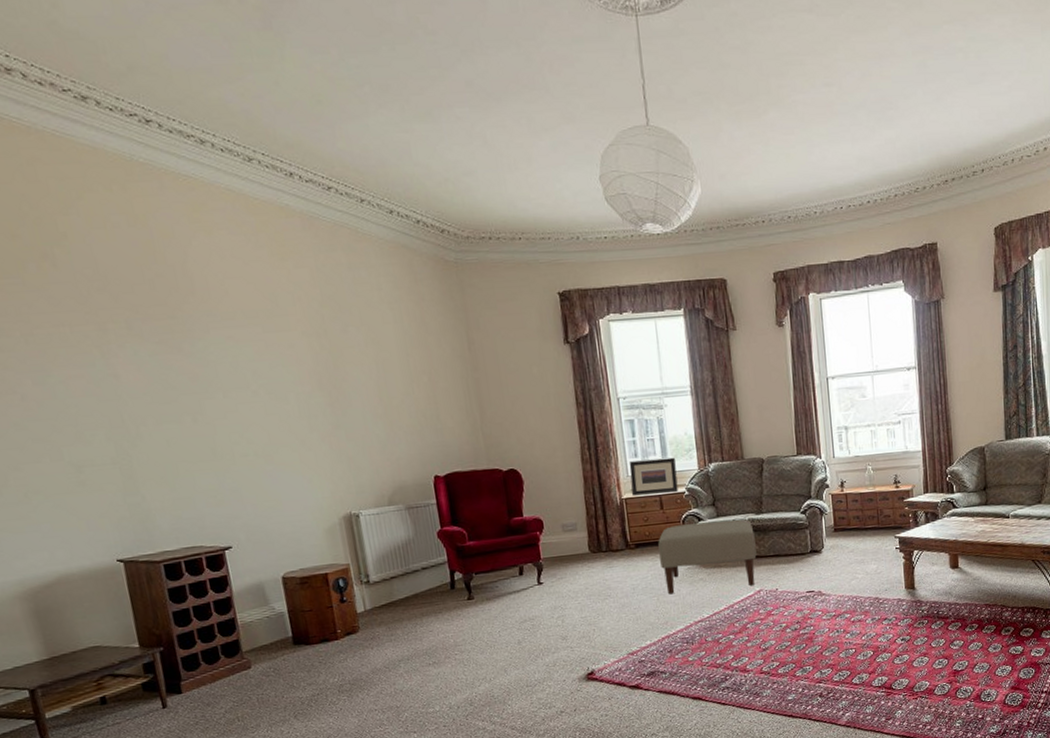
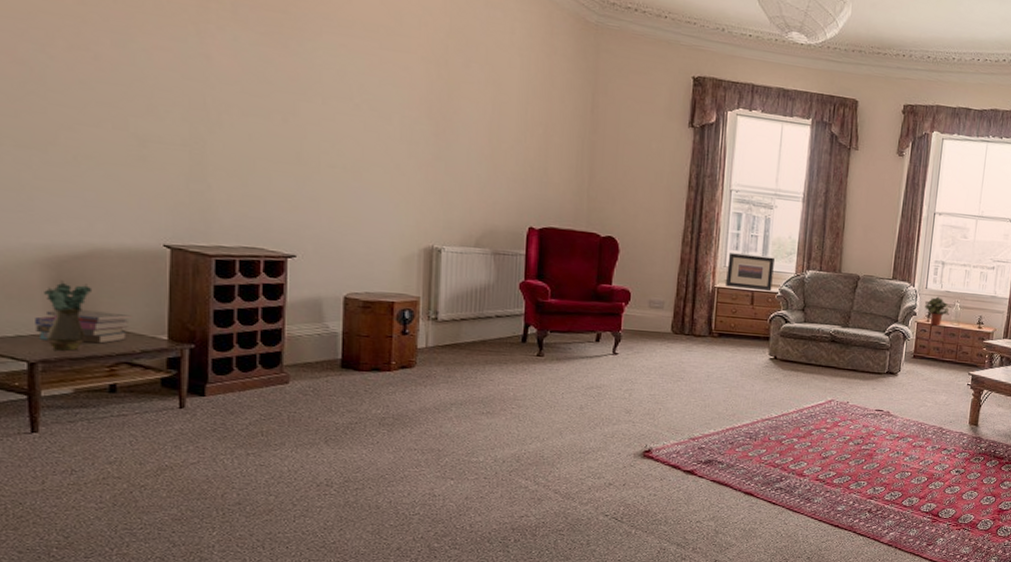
books: none [25,630,105,667] -> present [33,310,132,344]
vase: none [27,609,71,675] -> present [44,280,91,351]
ottoman: present [658,519,757,595] -> none [739,322,837,395]
potted plant: none [836,463,864,494] -> present [925,296,951,326]

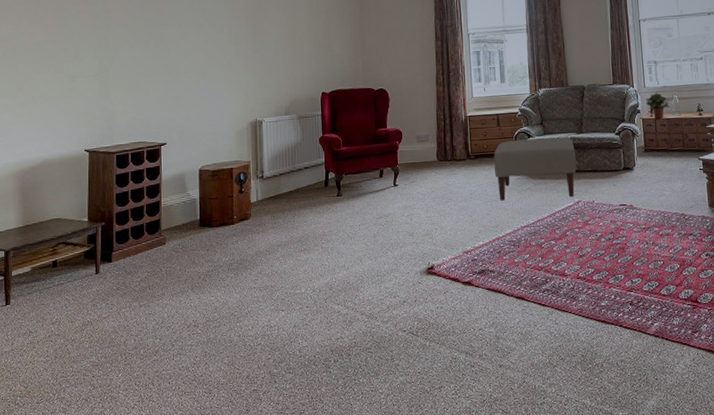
books: present [33,310,132,344] -> none [8,205,66,233]
vase: present [44,280,91,351] -> none [15,187,42,239]
picture frame: present [726,253,775,292] -> none [474,83,513,114]
ottoman: none [739,322,837,395] -> present [494,137,577,201]

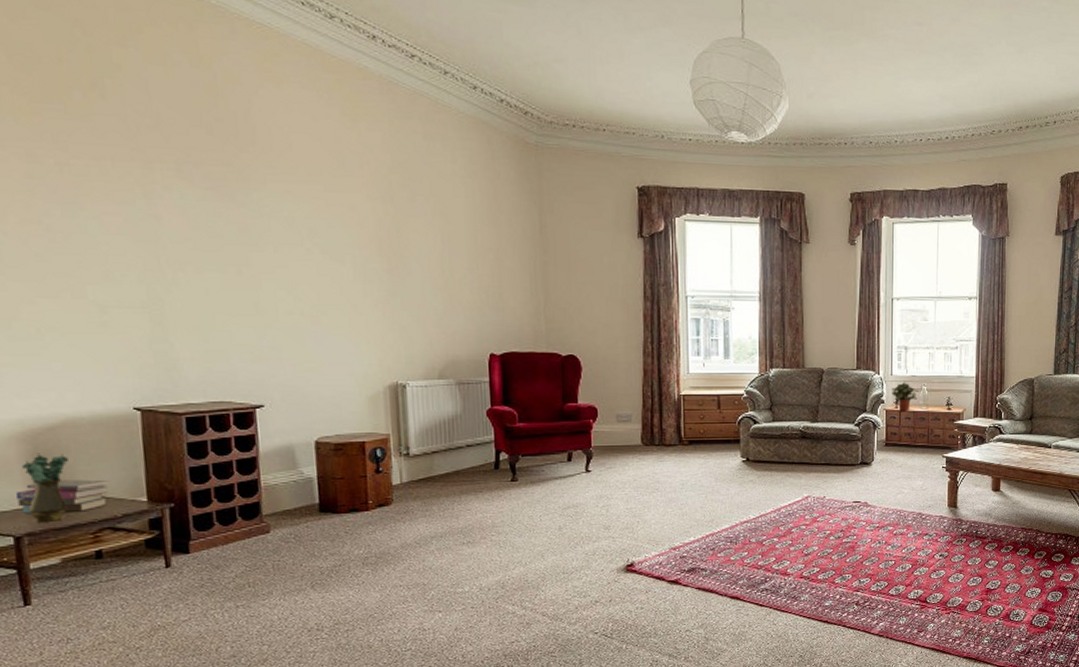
books: none [8,205,66,233] -> present [15,479,110,513]
vase: none [15,187,42,239] -> present [22,453,68,522]
ottoman: present [494,137,577,201] -> none [712,425,808,493]

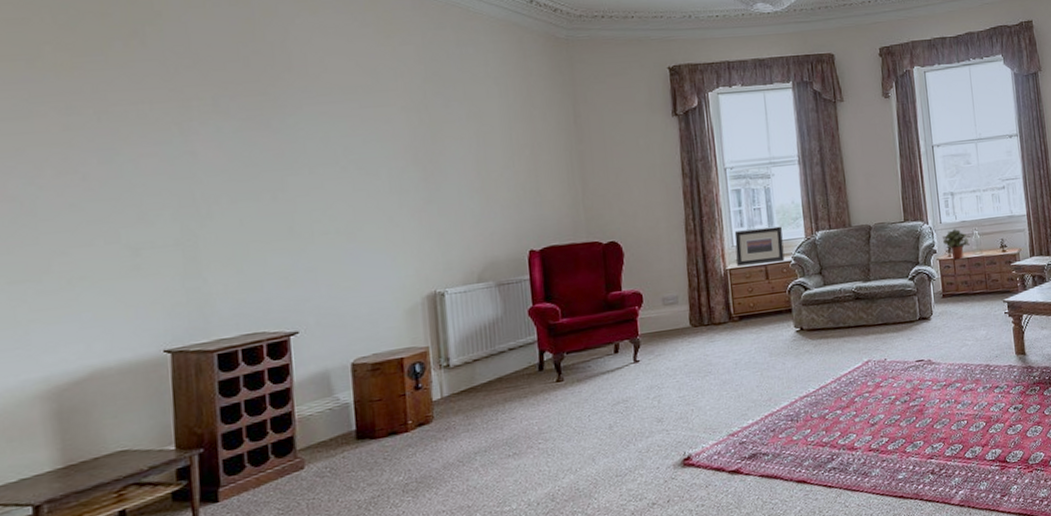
books: present [15,479,110,513] -> none [36,432,137,479]
vase: present [22,453,68,522] -> none [46,408,94,487]
picture frame: none [690,359,737,394] -> present [734,226,785,266]

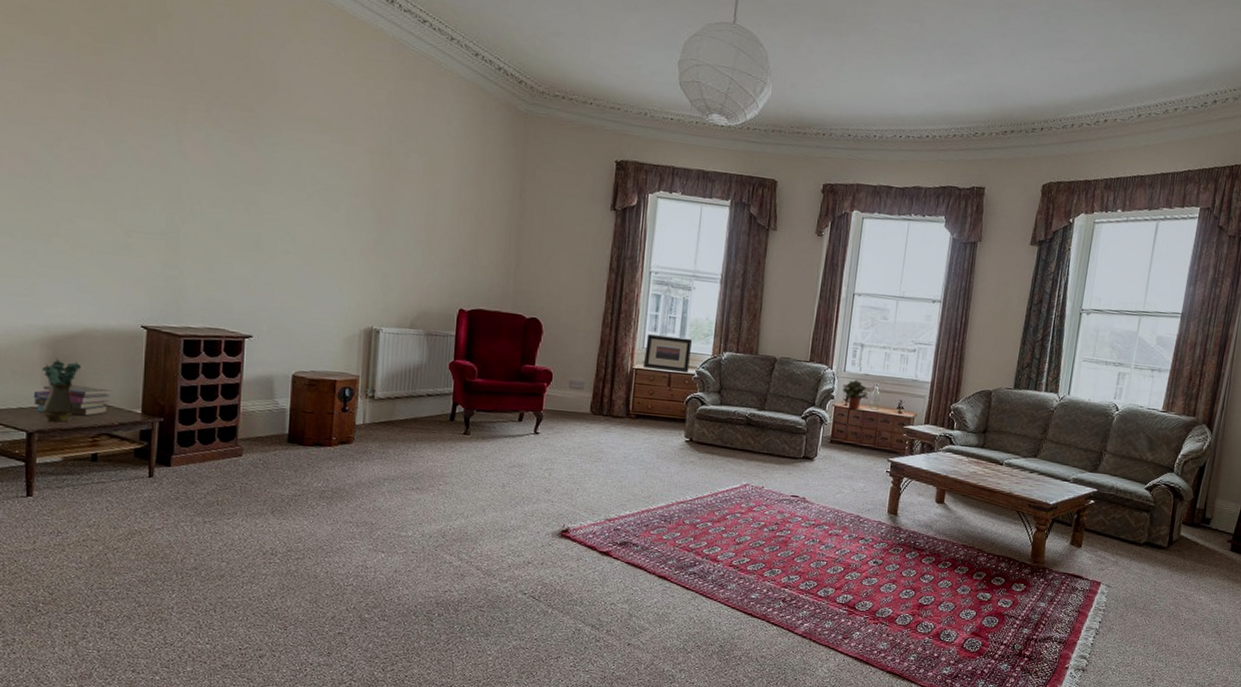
books: none [36,432,137,479] -> present [33,385,113,416]
vase: none [46,408,94,487] -> present [42,358,81,422]

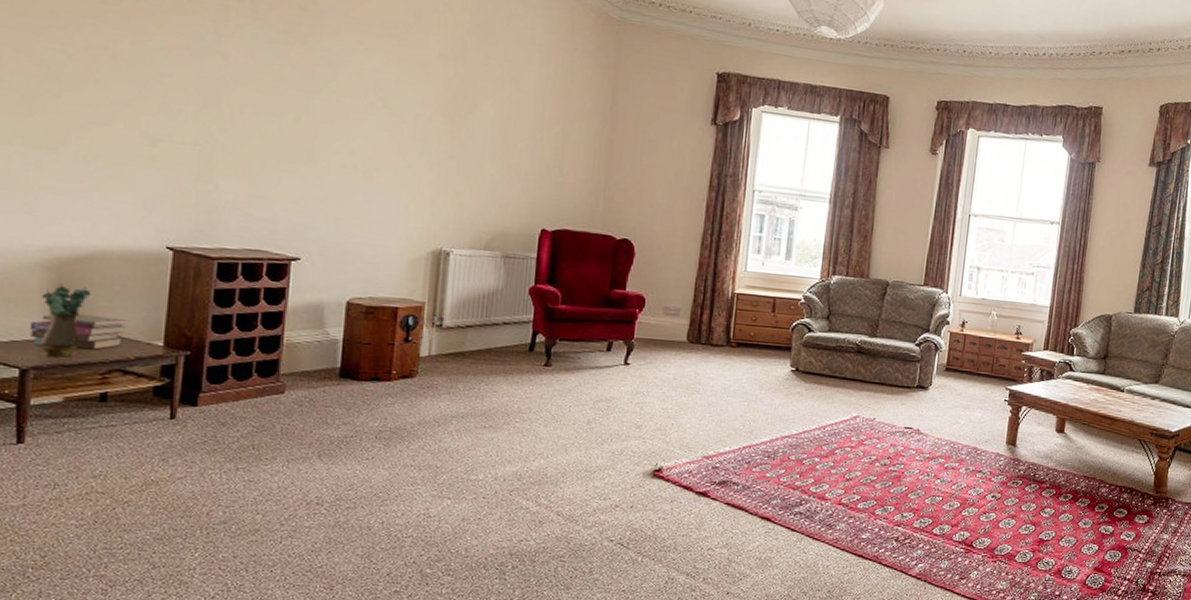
picture frame: present [644,334,692,374] -> none [746,257,798,298]
potted plant: present [843,379,870,410] -> none [959,304,987,336]

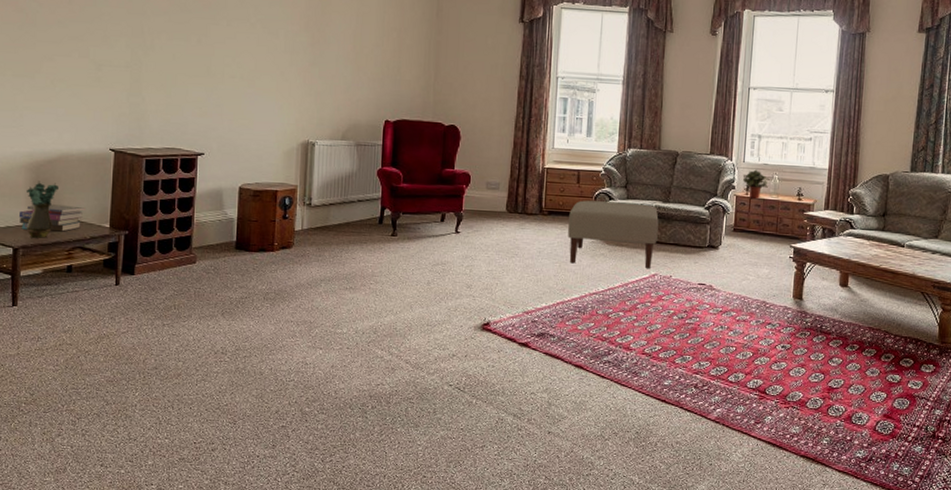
ottoman: none [759,331,864,411] -> present [568,200,659,269]
potted plant: none [959,304,987,336] -> present [743,169,770,199]

